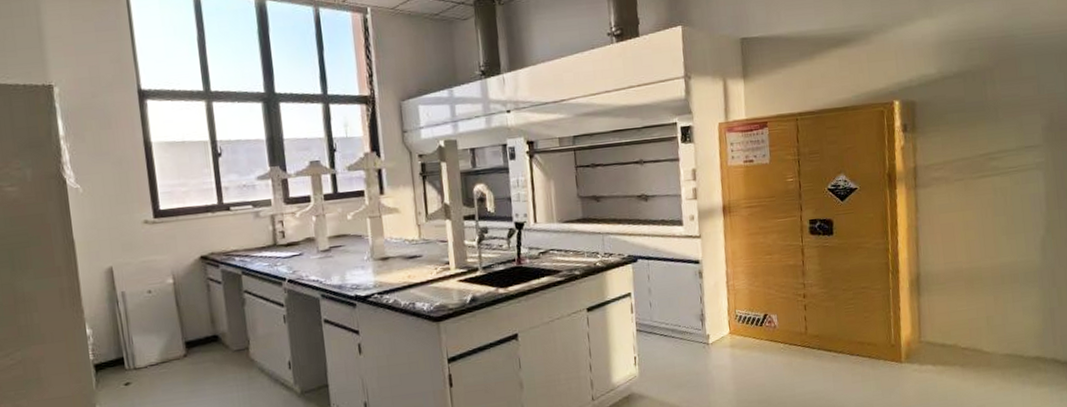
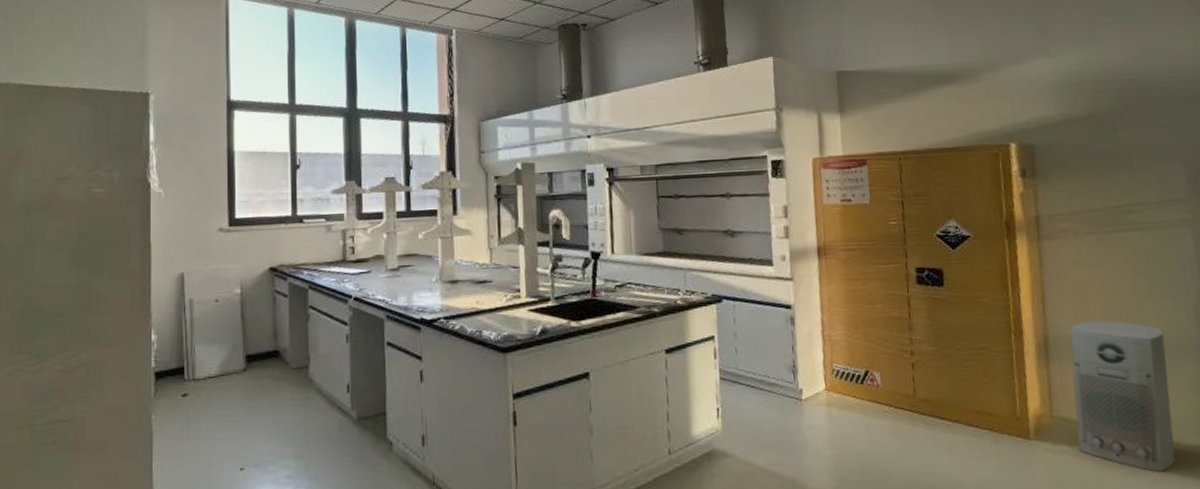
air purifier: none [938,256,1018,381] -> present [1070,320,1176,472]

